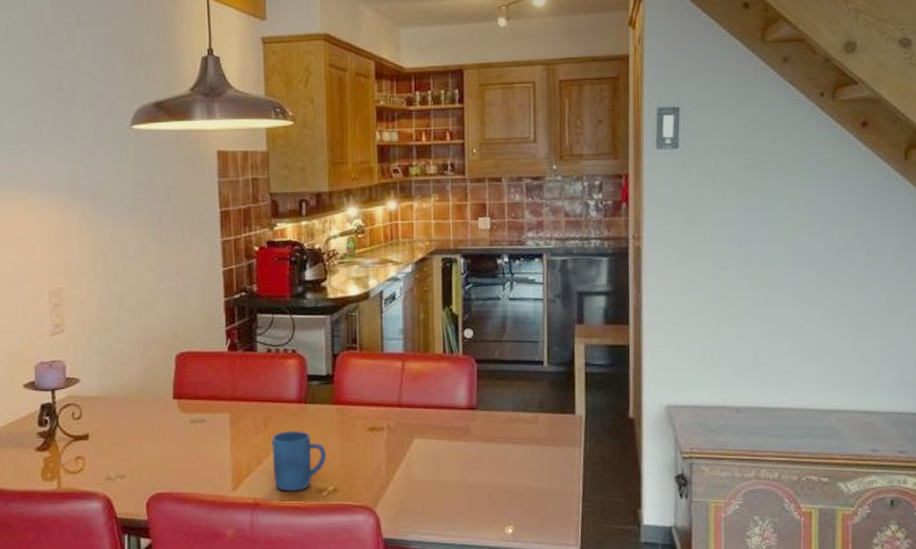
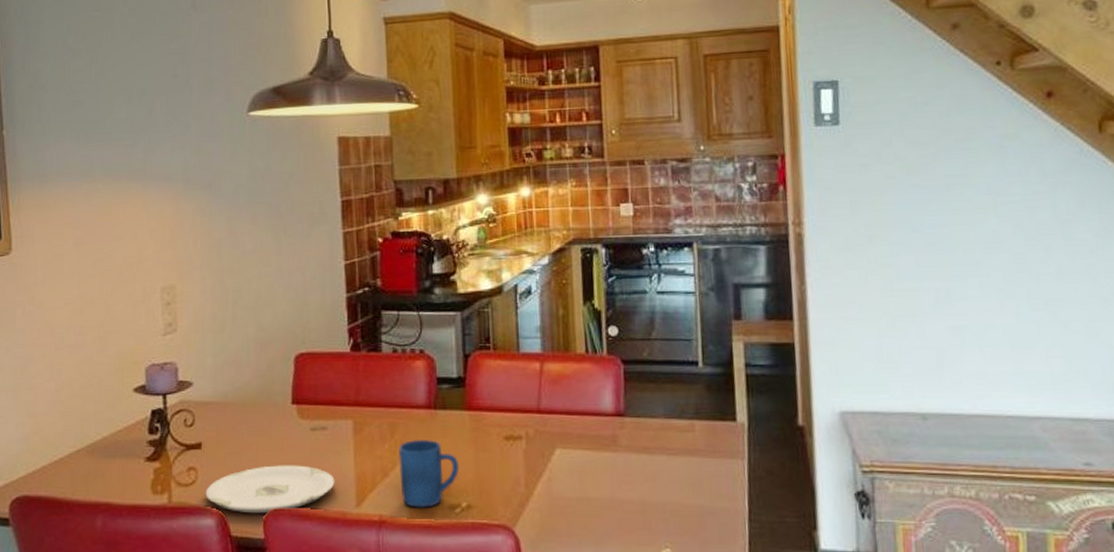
plate: none [92,454,213,498] -> present [205,465,335,514]

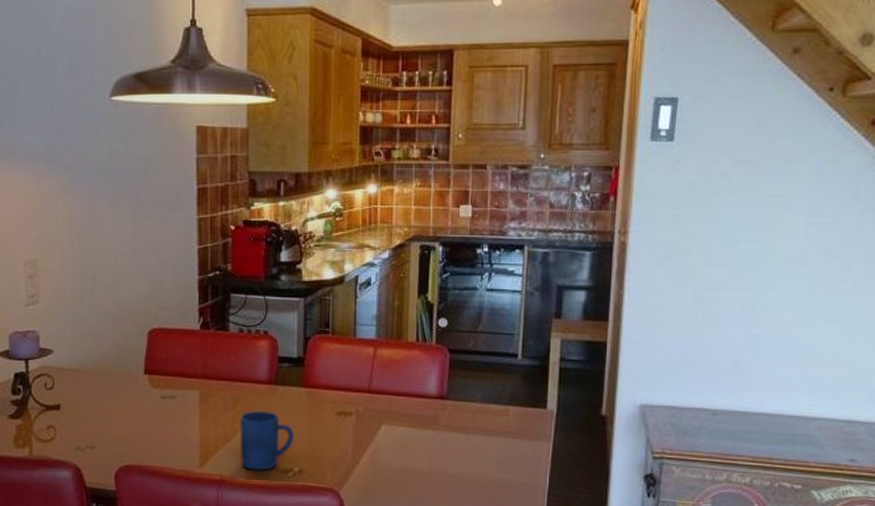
plate: present [205,465,335,514] -> none [63,427,181,469]

